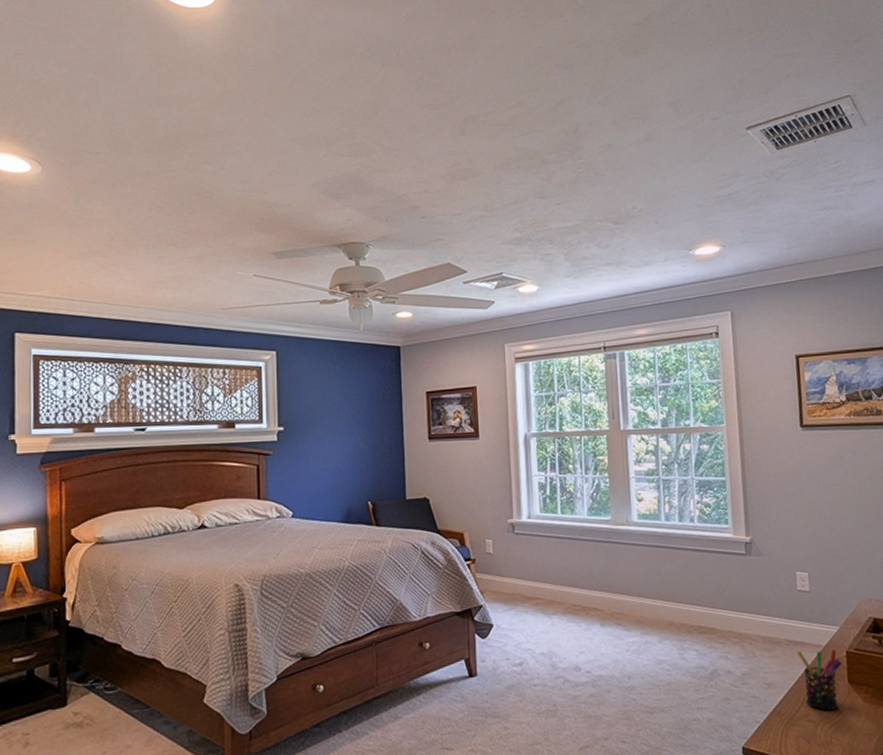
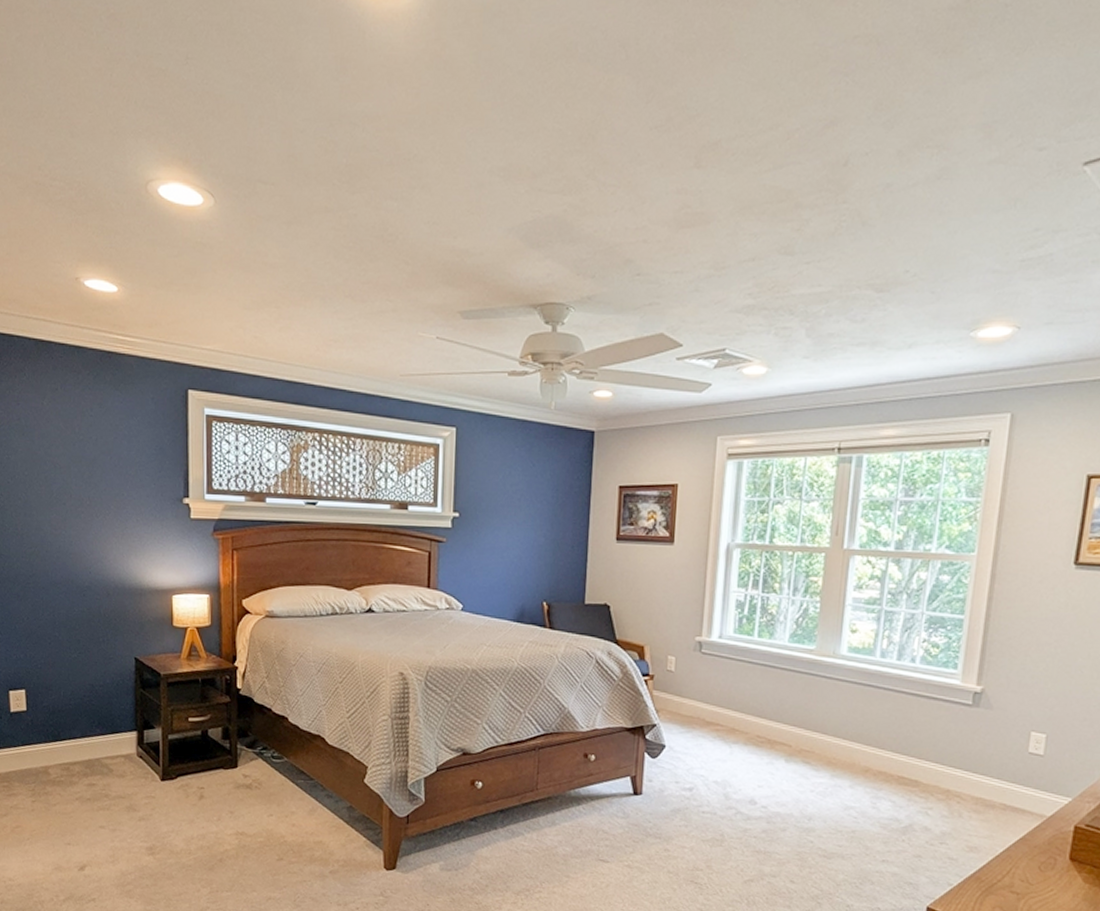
pen holder: present [796,649,842,711] -> none [1012,817,1066,885]

